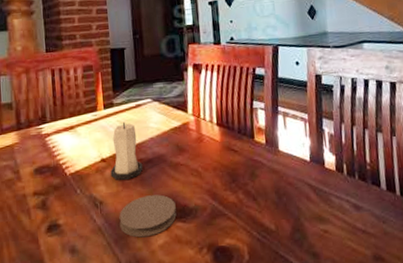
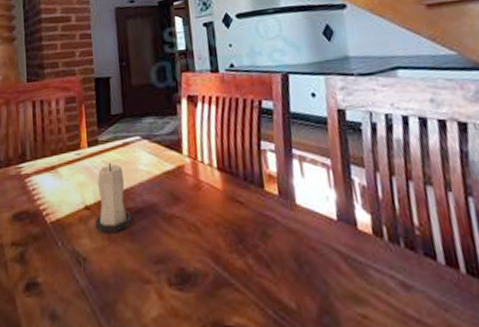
coaster: present [119,194,177,238] -> none [105,253,172,307]

